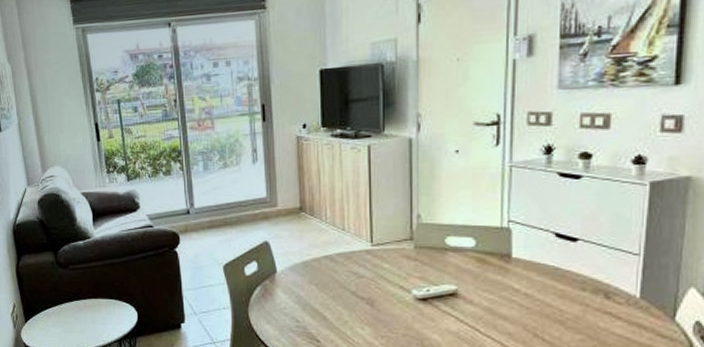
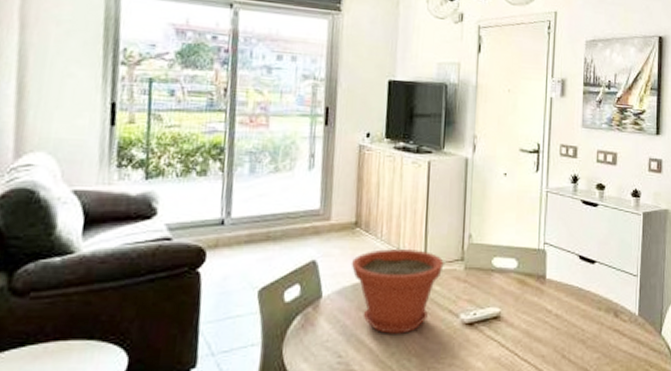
plant pot: none [299,231,392,307] -> present [351,249,444,335]

